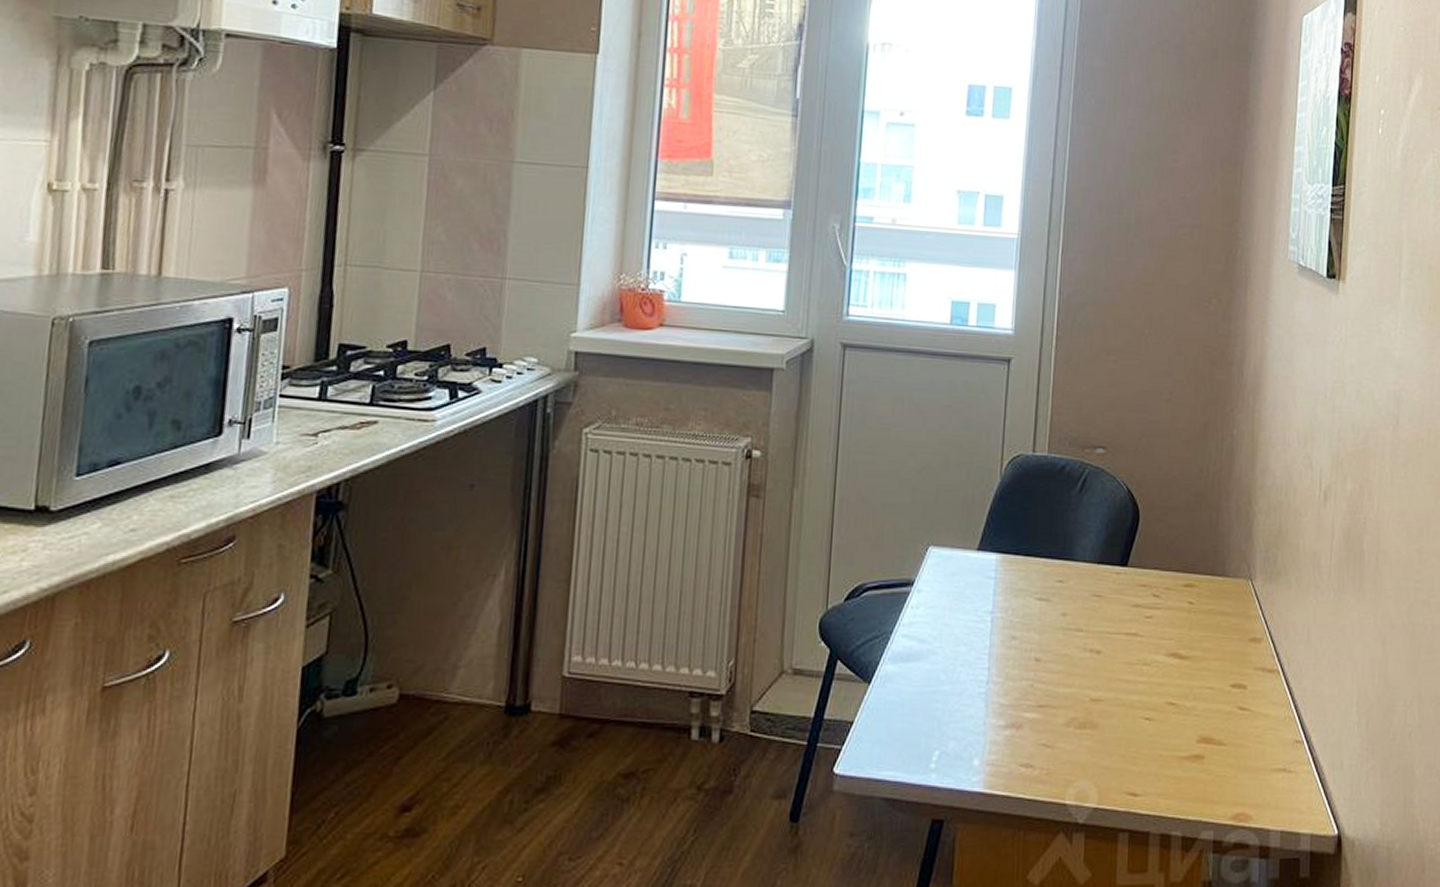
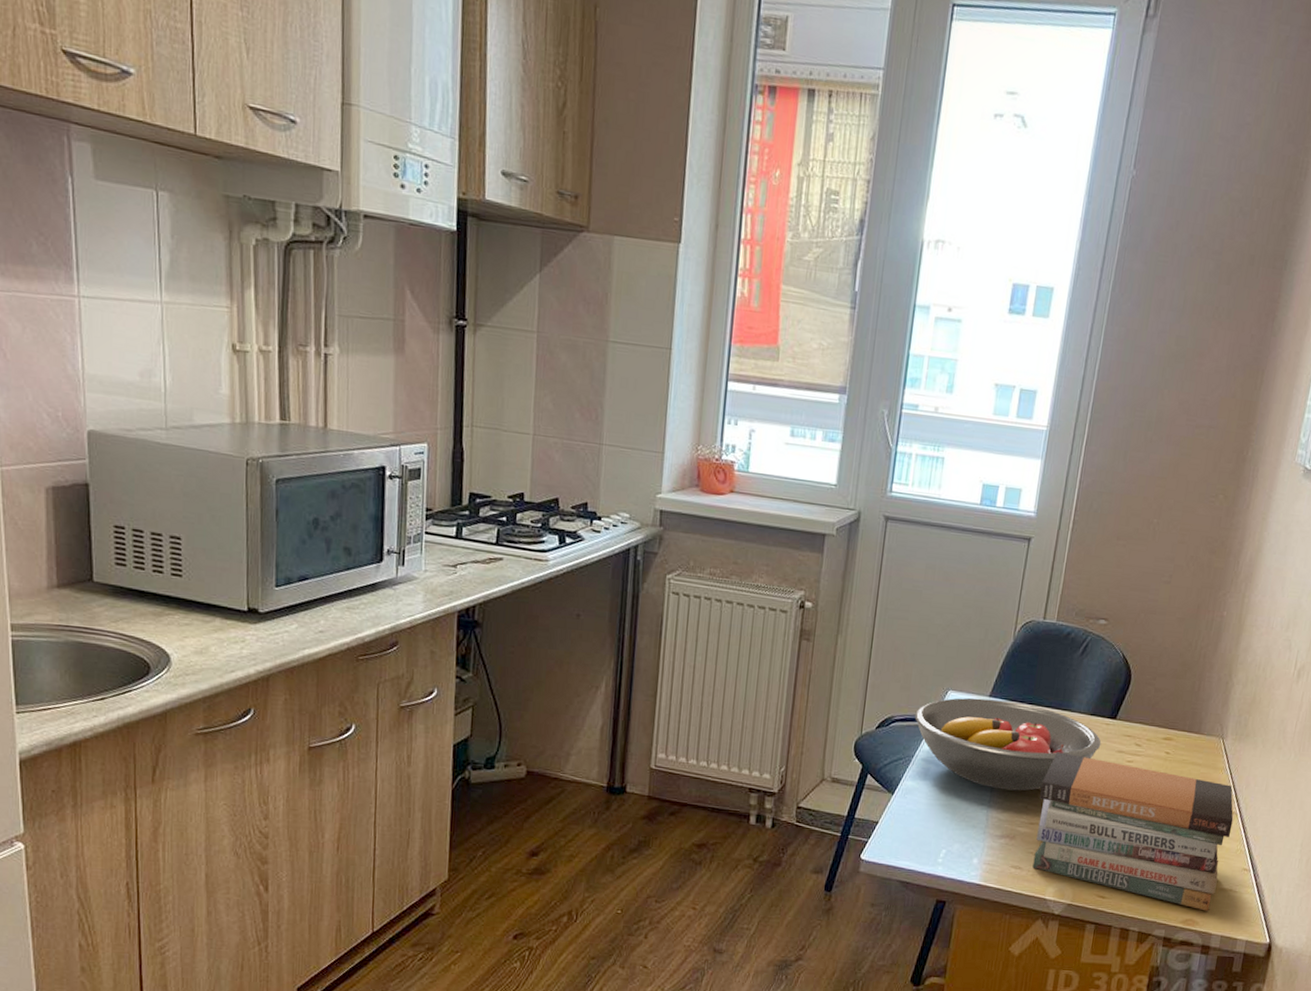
fruit bowl: none [890,553,1113,666] -> present [915,697,1102,791]
book stack: none [1046,612,1276,801] -> present [1032,752,1234,911]

